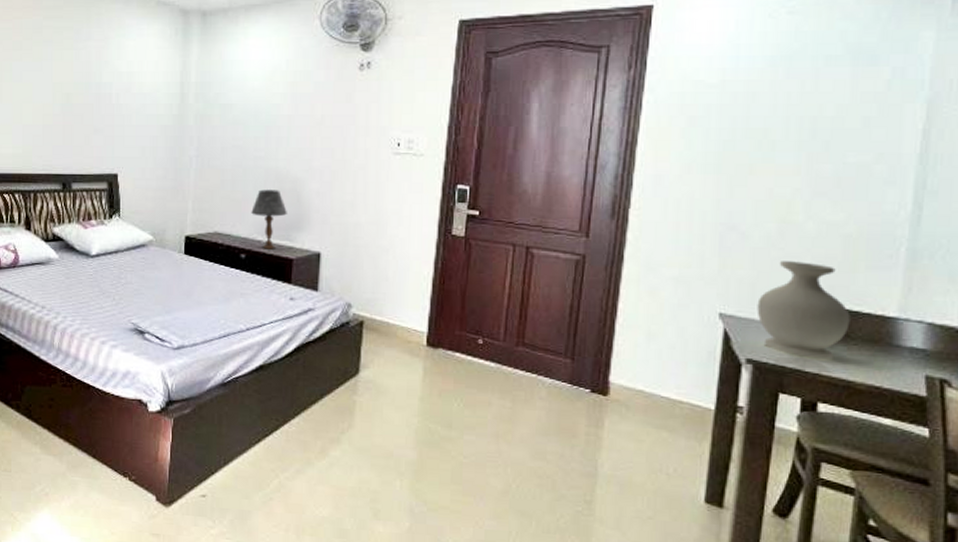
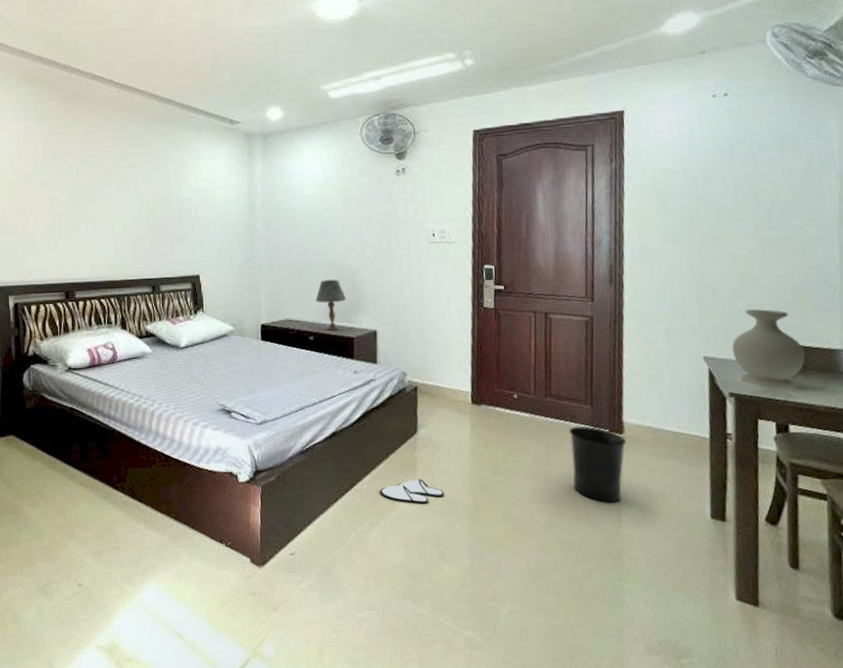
slippers: none [309,426,385,455] -> present [380,479,445,504]
waste bin: none [541,382,610,474] -> present [569,426,626,503]

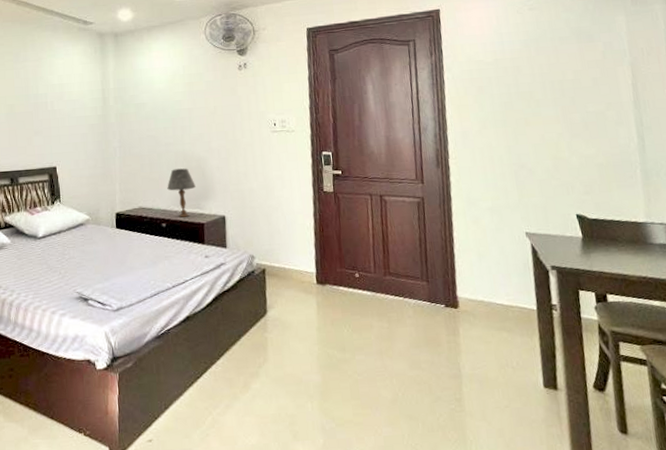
slippers: present [380,479,445,504] -> none [233,359,295,385]
waste bin: present [569,426,626,503] -> none [408,302,461,376]
vase: present [732,309,805,389] -> none [550,187,616,261]

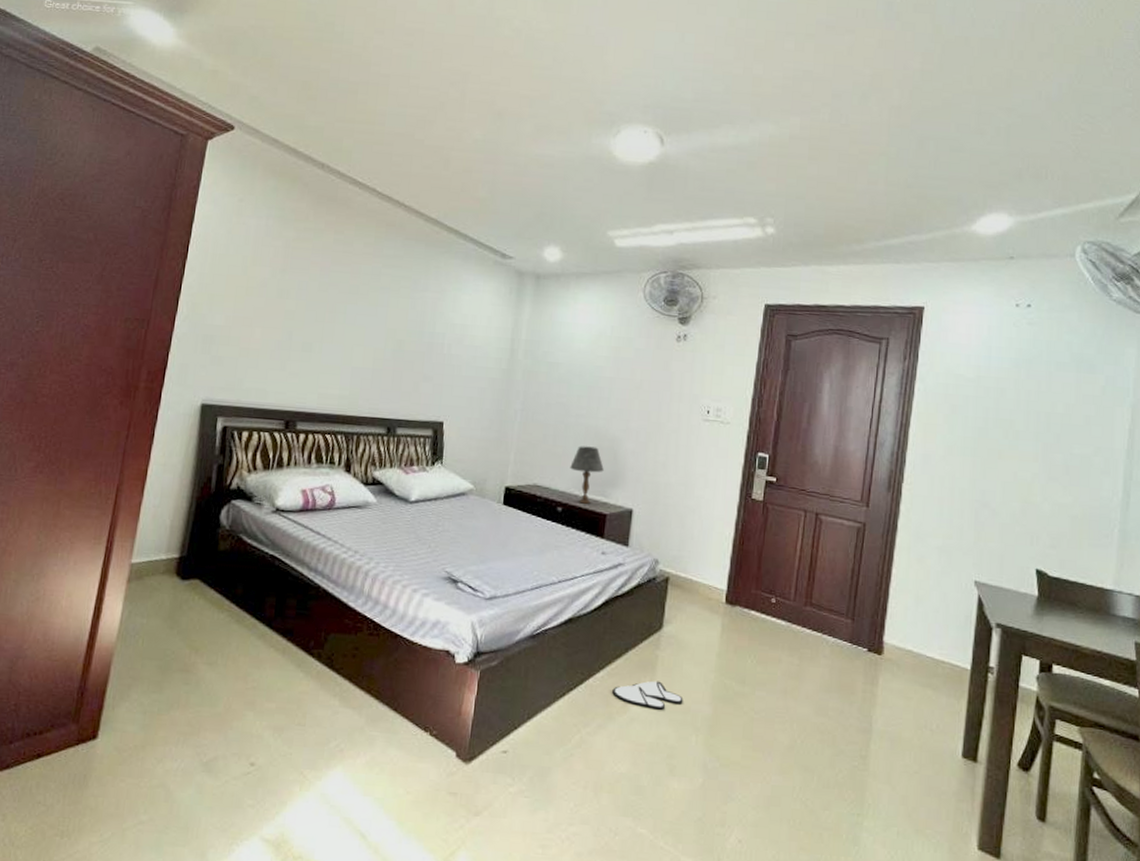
slippers: none [233,359,295,385] -> present [612,680,683,710]

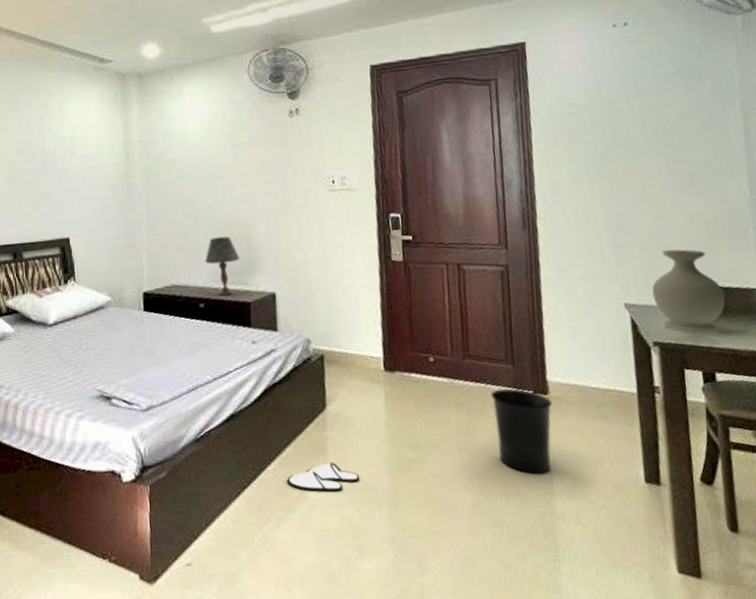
waste bin: none [823,641,884,730] -> present [491,388,552,474]
vase: none [1004,536,1077,627] -> present [651,249,726,335]

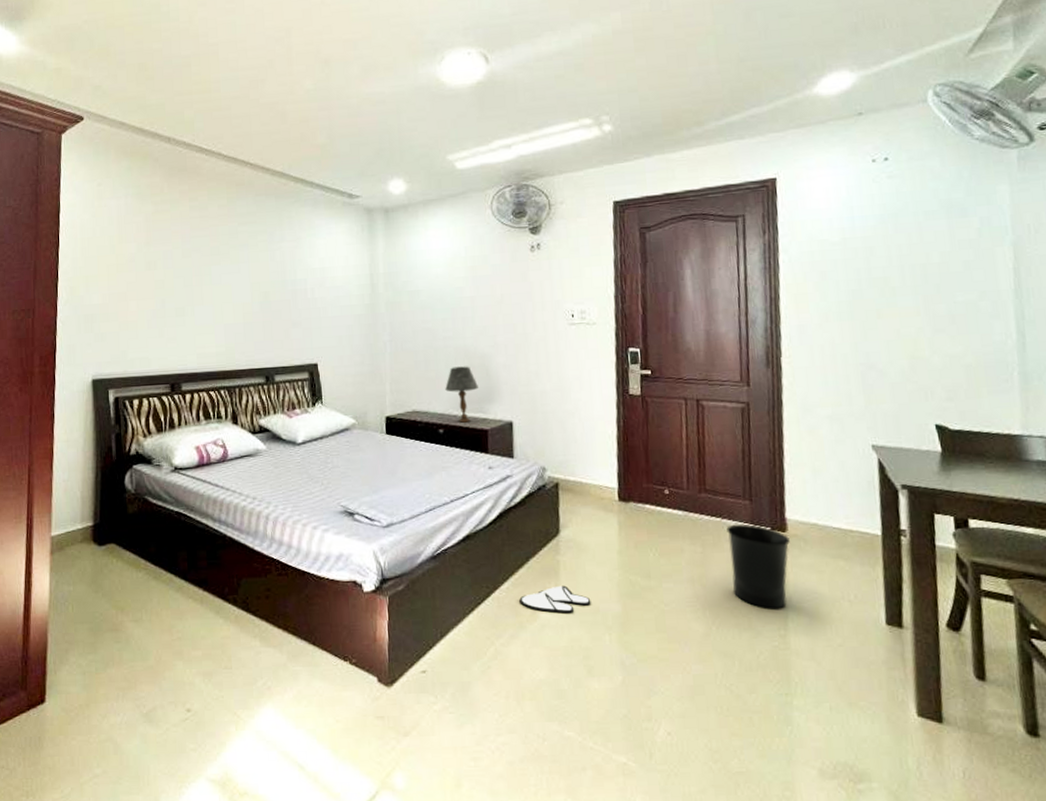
vase: present [651,249,726,335] -> none [902,392,984,480]

